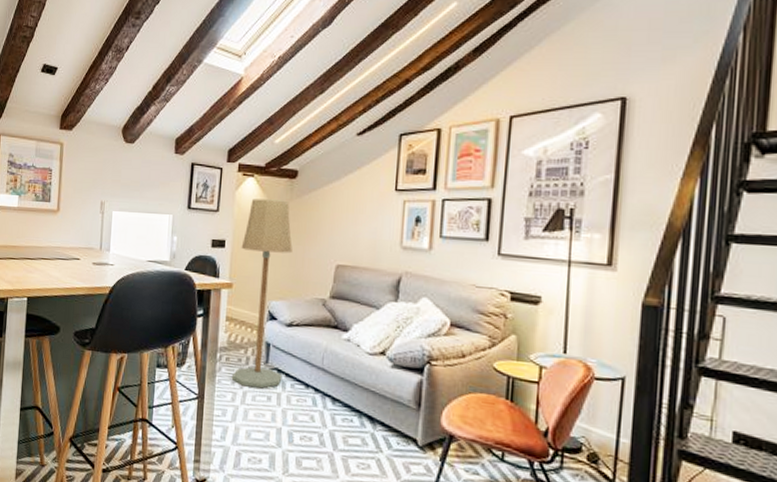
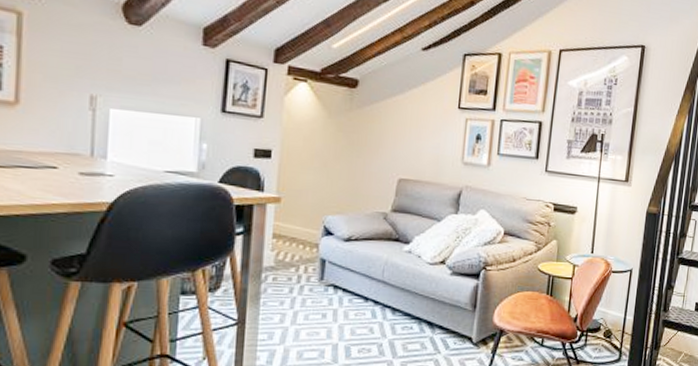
floor lamp: present [231,198,292,389] -> none [279,106,352,307]

